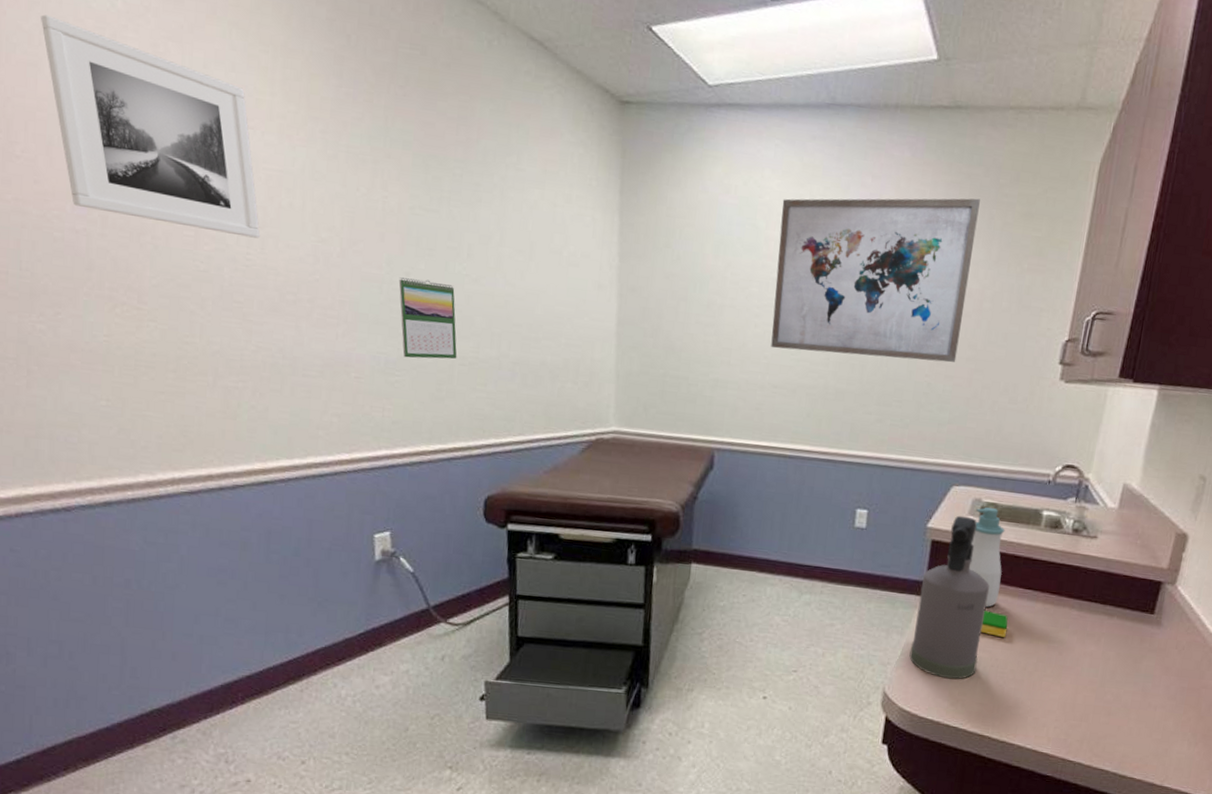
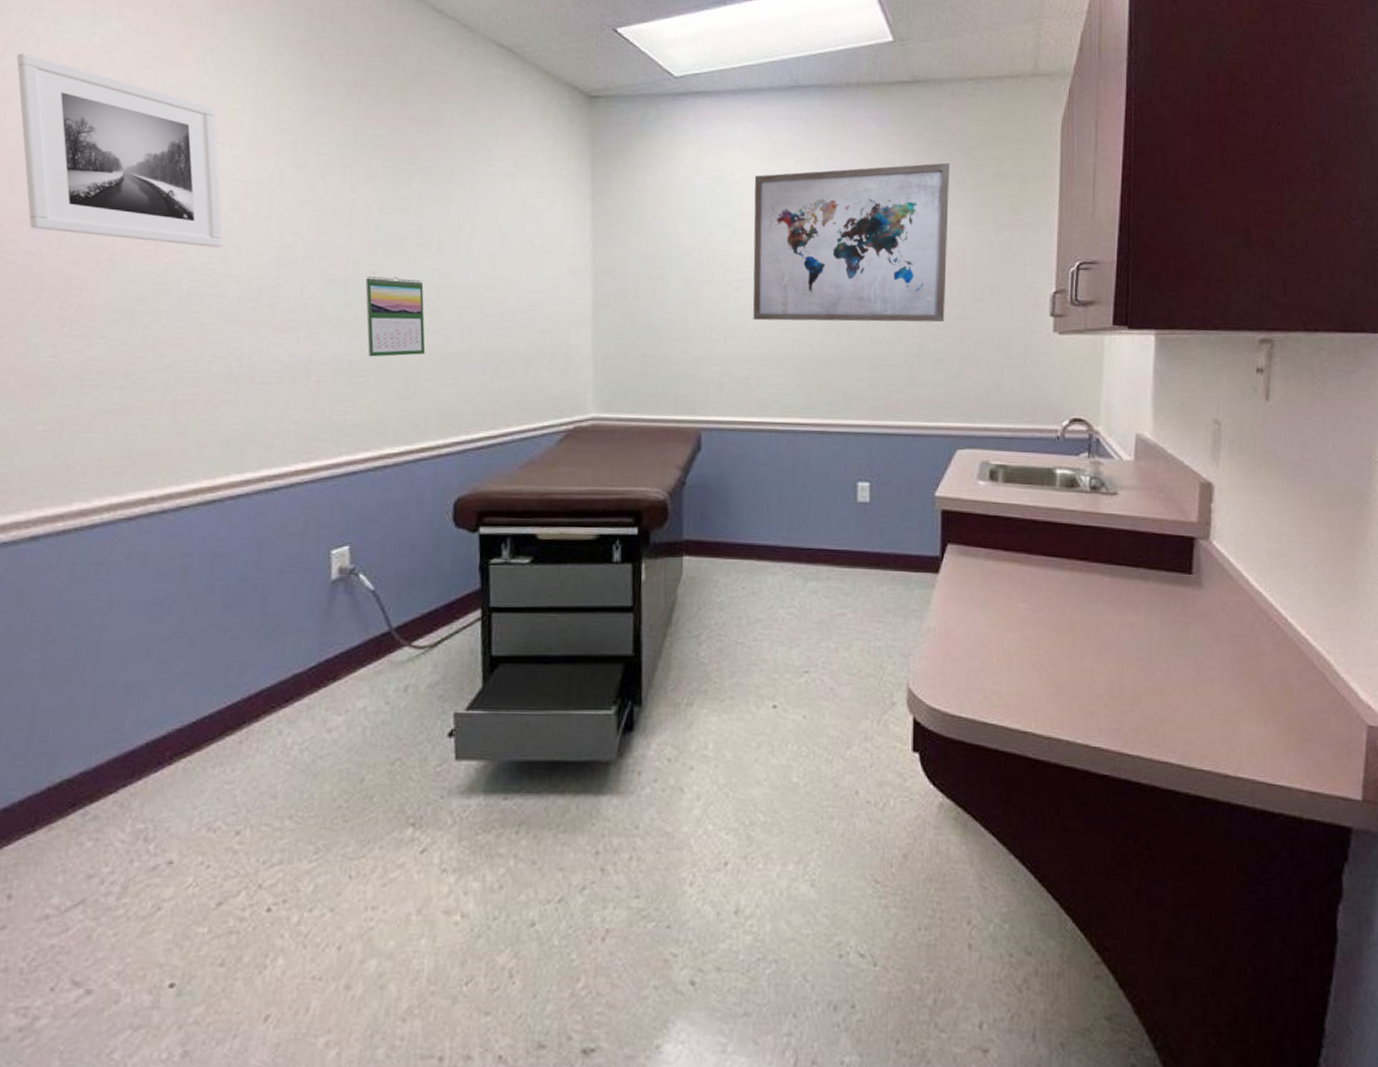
spray bottle: present [909,515,989,679] -> none [932,481,1010,667]
soap bottle: present [969,507,1005,607] -> none [985,470,1021,581]
dish sponge: present [980,611,1008,637] -> none [1007,585,1036,613]

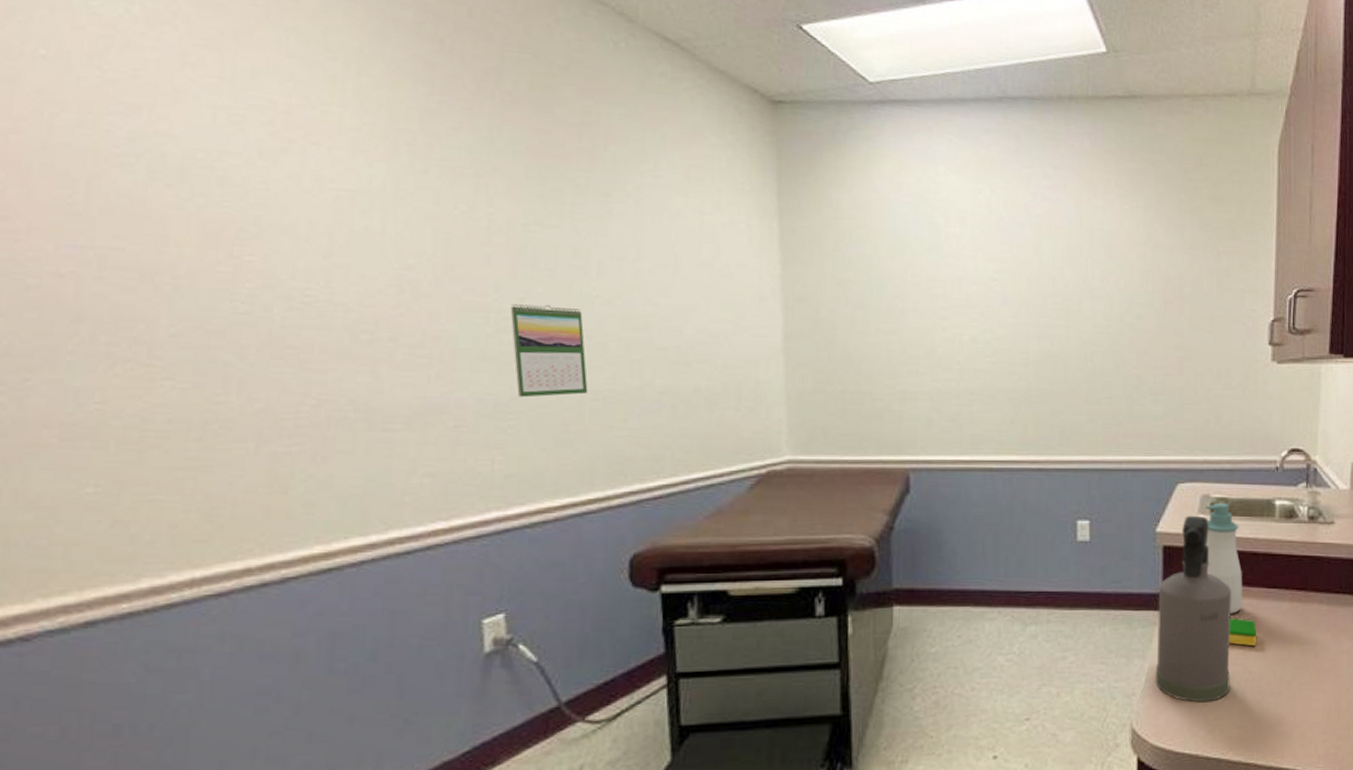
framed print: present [16,53,224,248] -> none [23,22,325,270]
wall art: present [753,162,949,323] -> none [961,184,1167,352]
spray bottle: none [932,481,1010,667] -> present [1155,515,1231,703]
soap bottle: none [985,470,1021,581] -> present [1206,503,1242,614]
dish sponge: none [1007,585,1036,613] -> present [1229,618,1257,646]

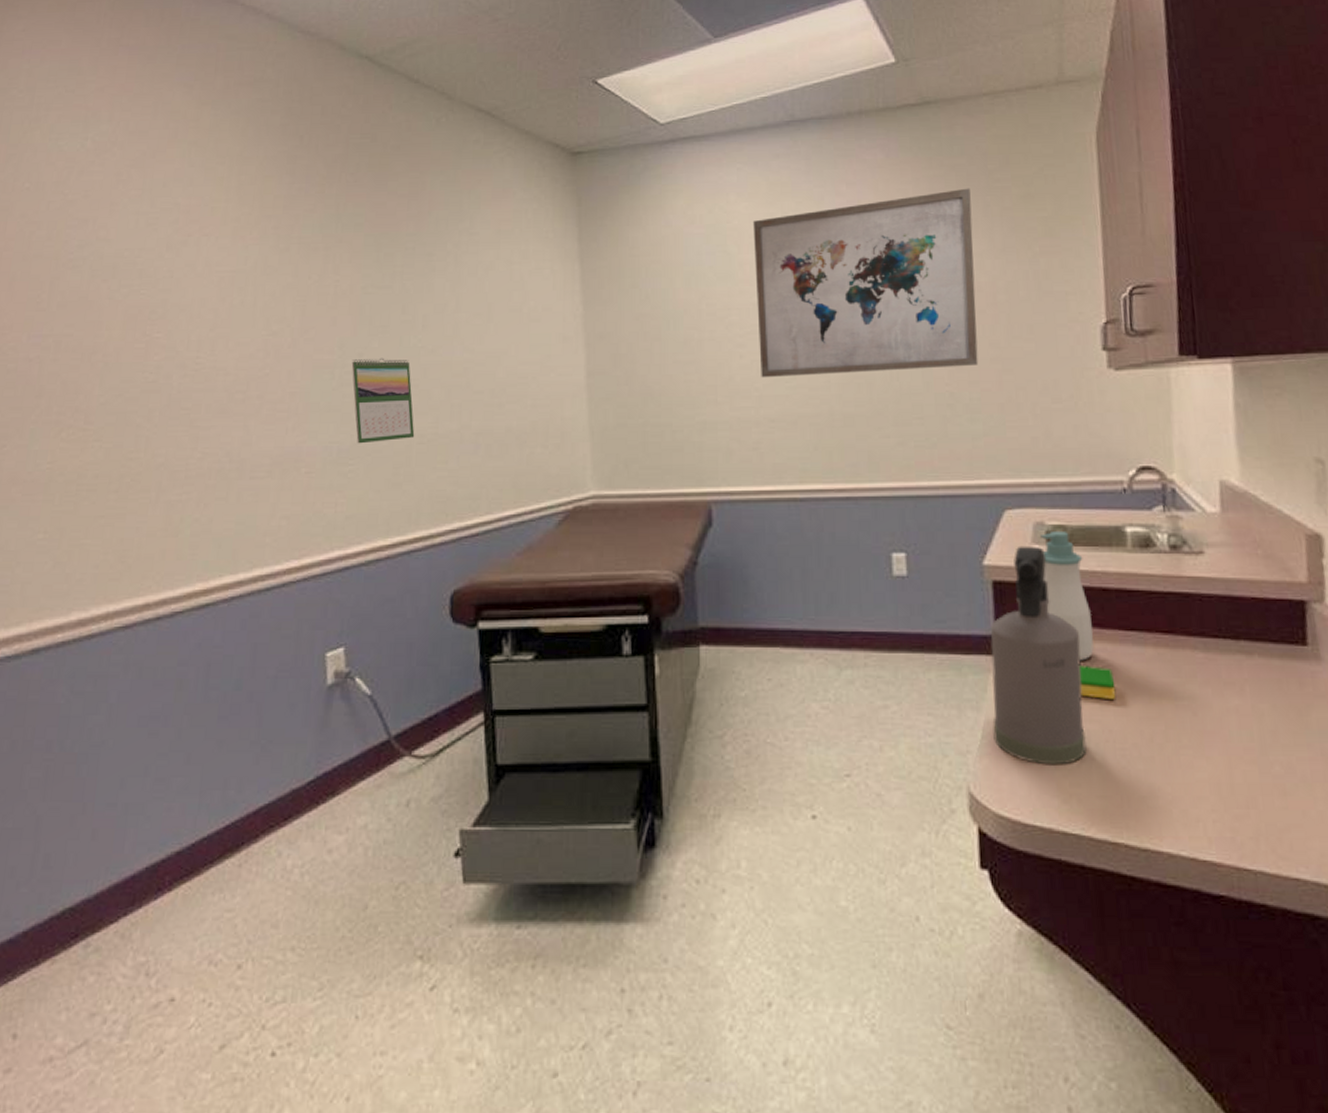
wall art: none [961,184,1167,352] -> present [752,188,979,378]

